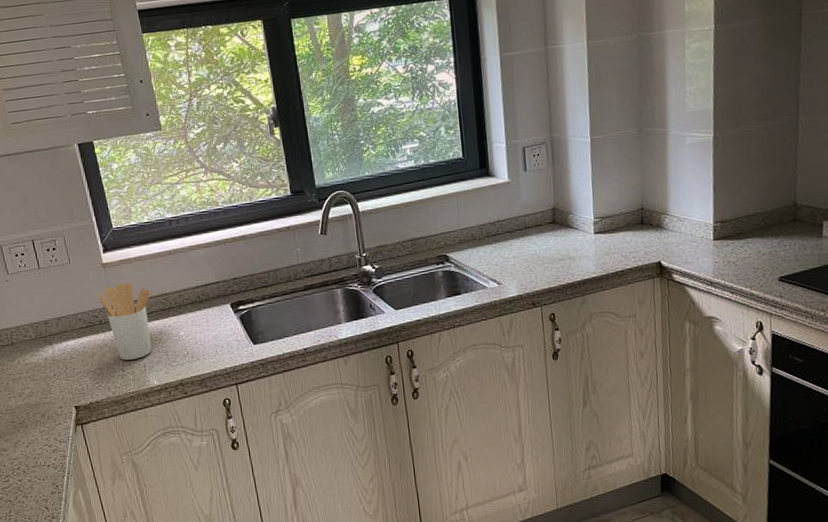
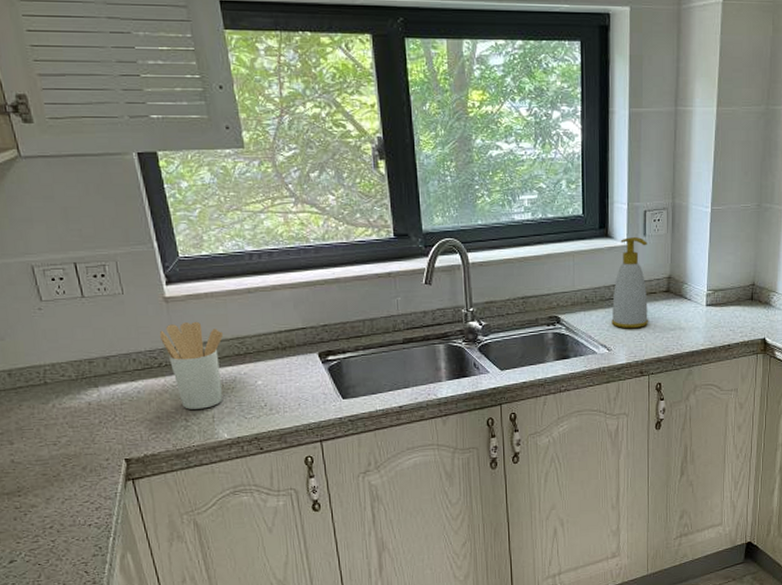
soap bottle: none [498,172,537,262] -> present [611,236,649,329]

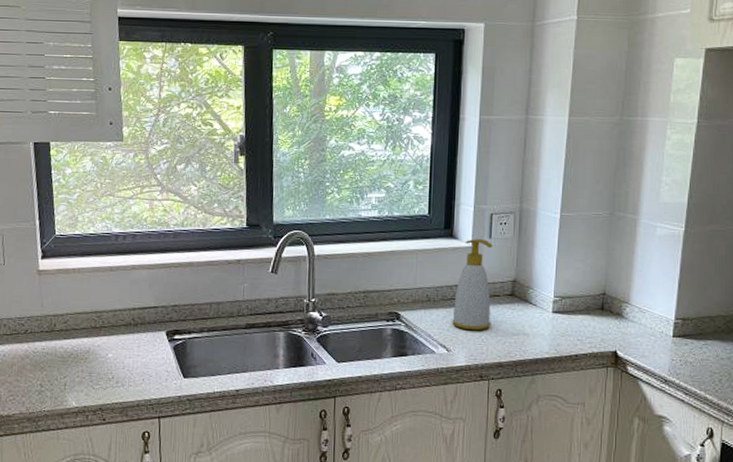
utensil holder: present [160,321,223,409] -> none [30,293,83,376]

